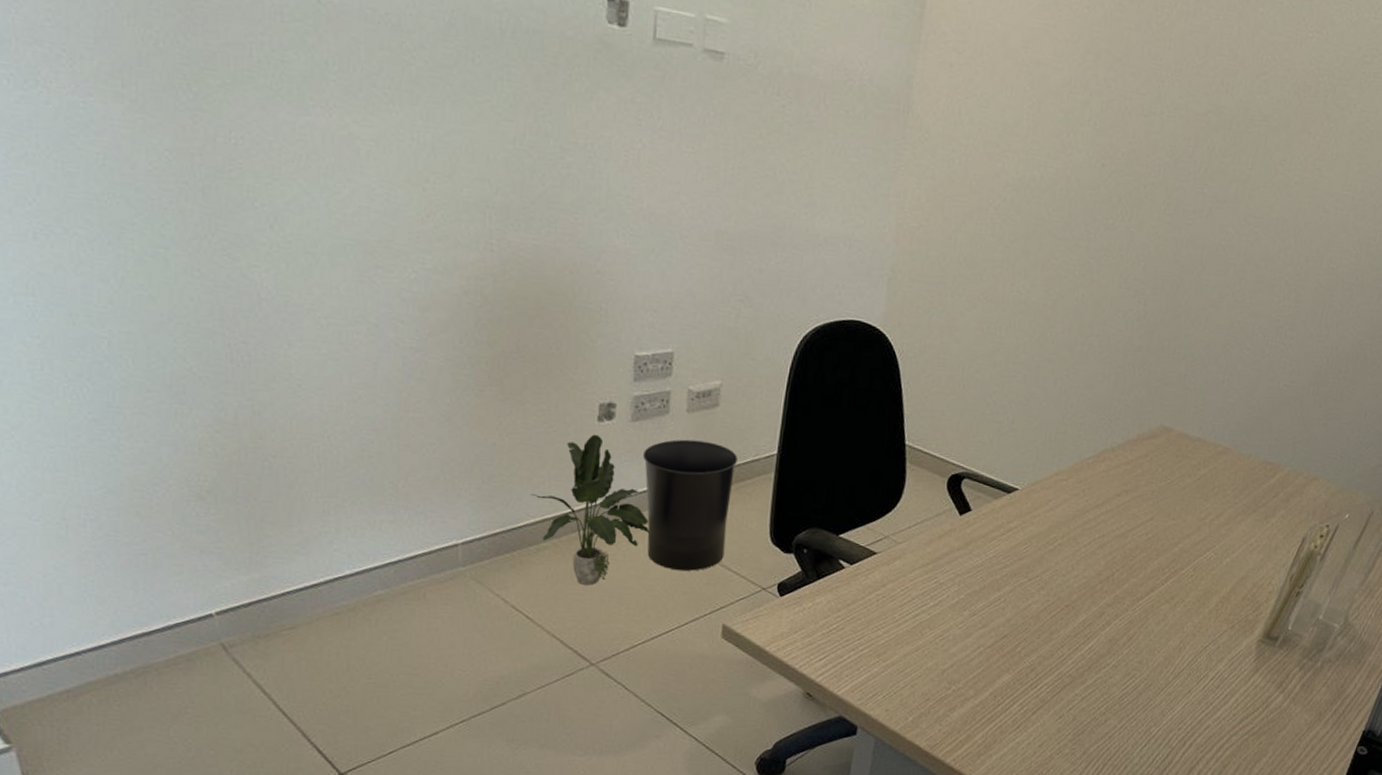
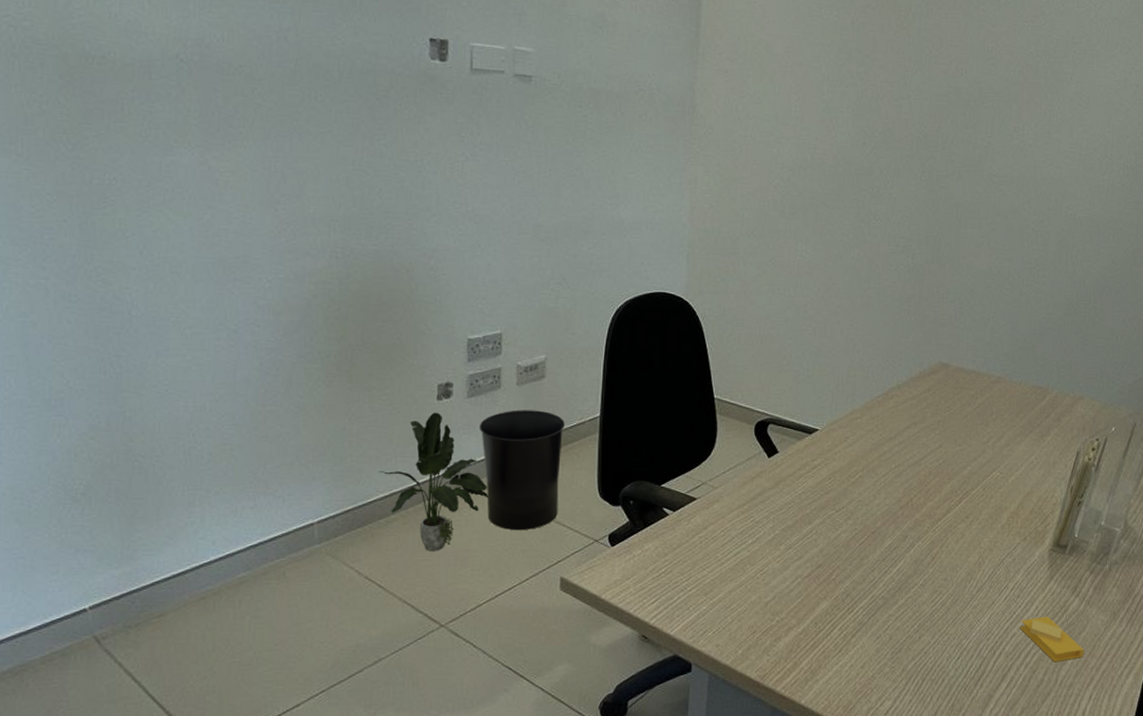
sticky notes: none [1215,710,1283,759] -> present [1020,616,1085,662]

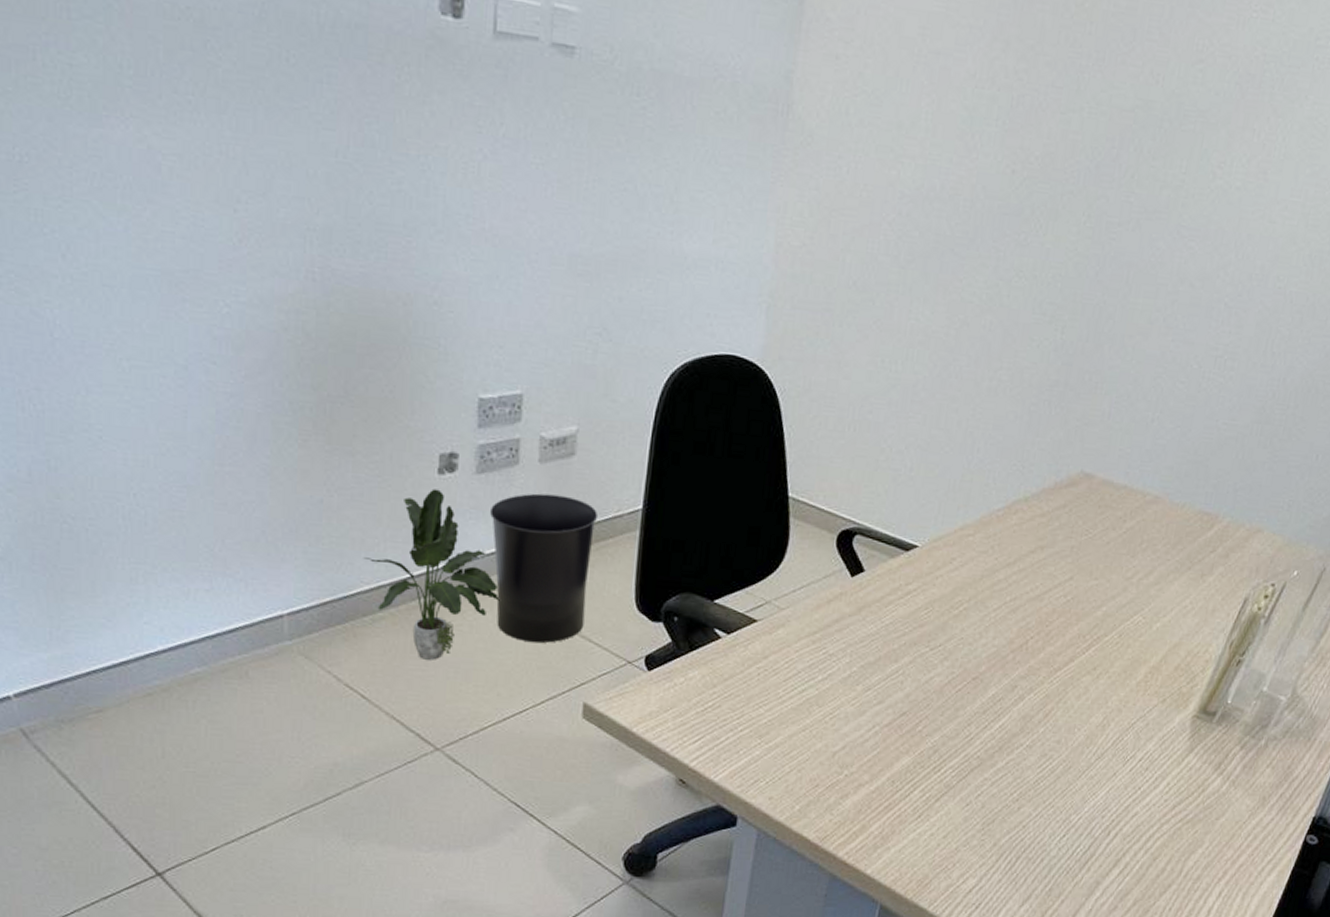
sticky notes: present [1020,616,1085,662] -> none [1144,795,1221,850]

